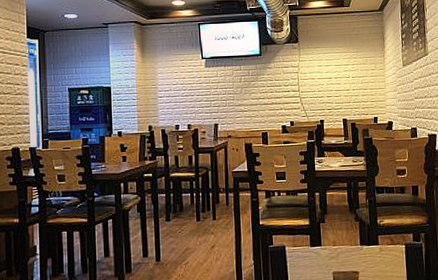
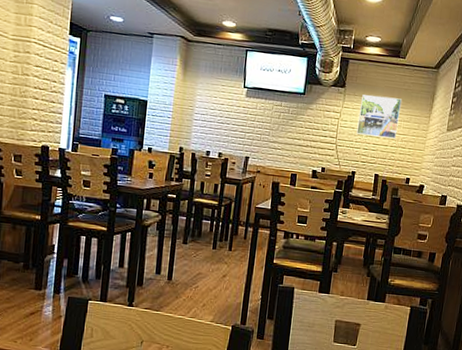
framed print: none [316,44,356,84] -> present [356,95,403,139]

